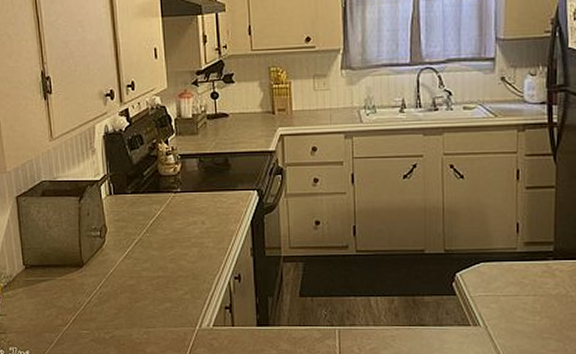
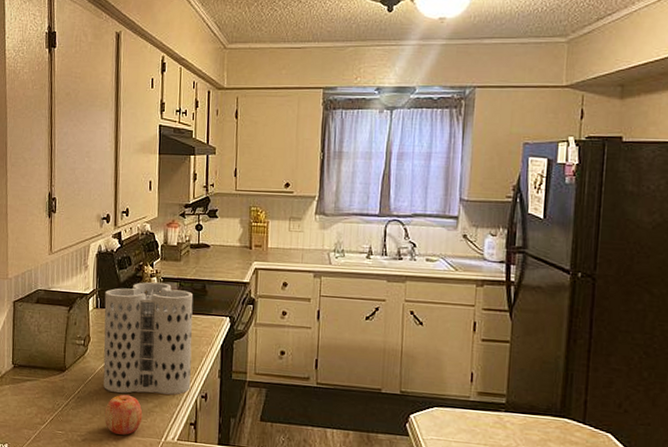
utensil holder: none [118,160,222,283] -> present [103,282,194,395]
apple: none [131,284,173,327] -> present [104,394,143,435]

